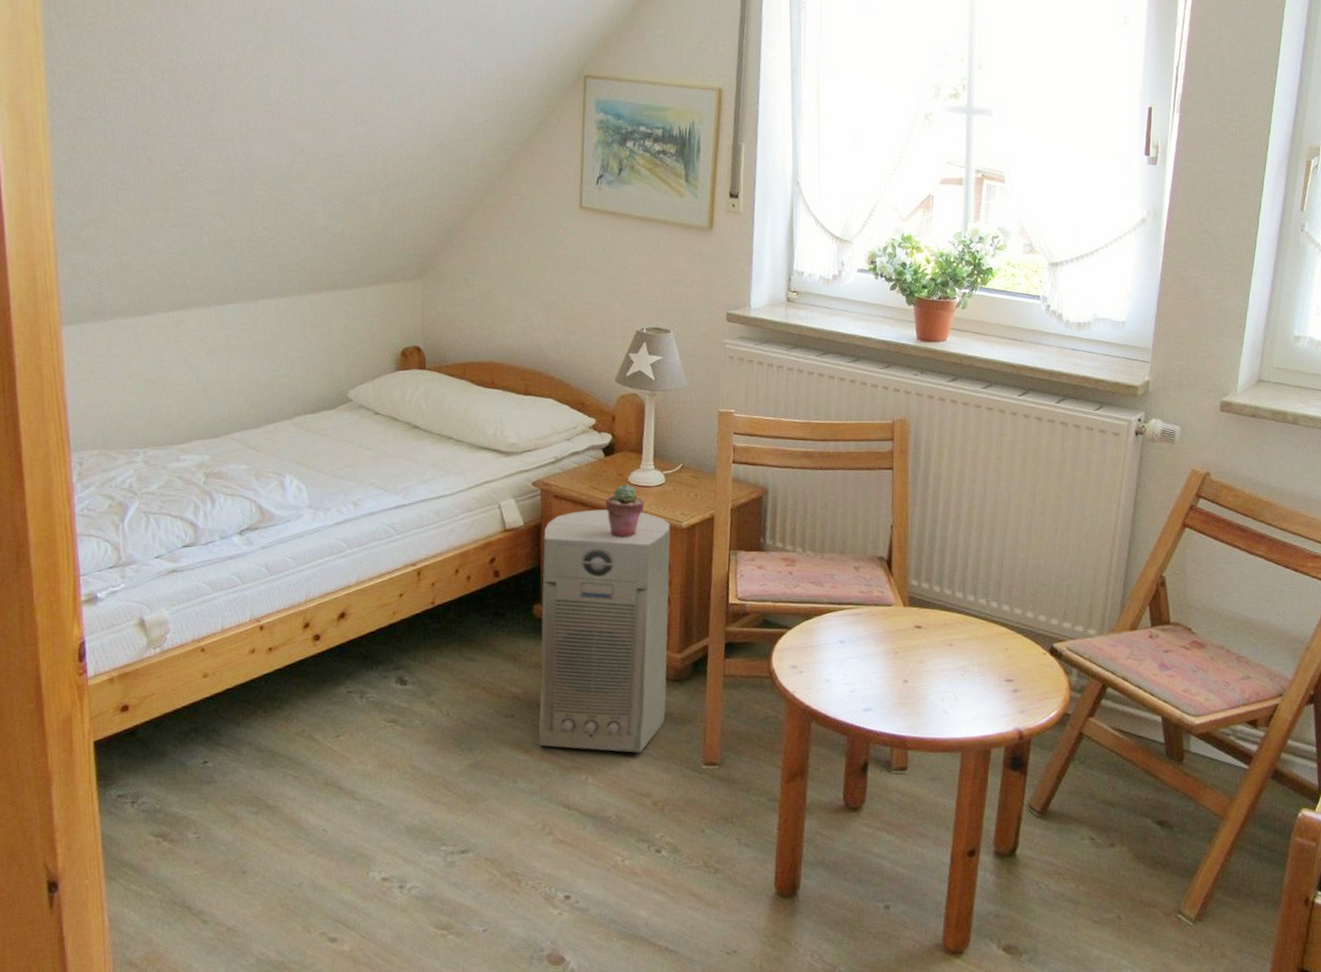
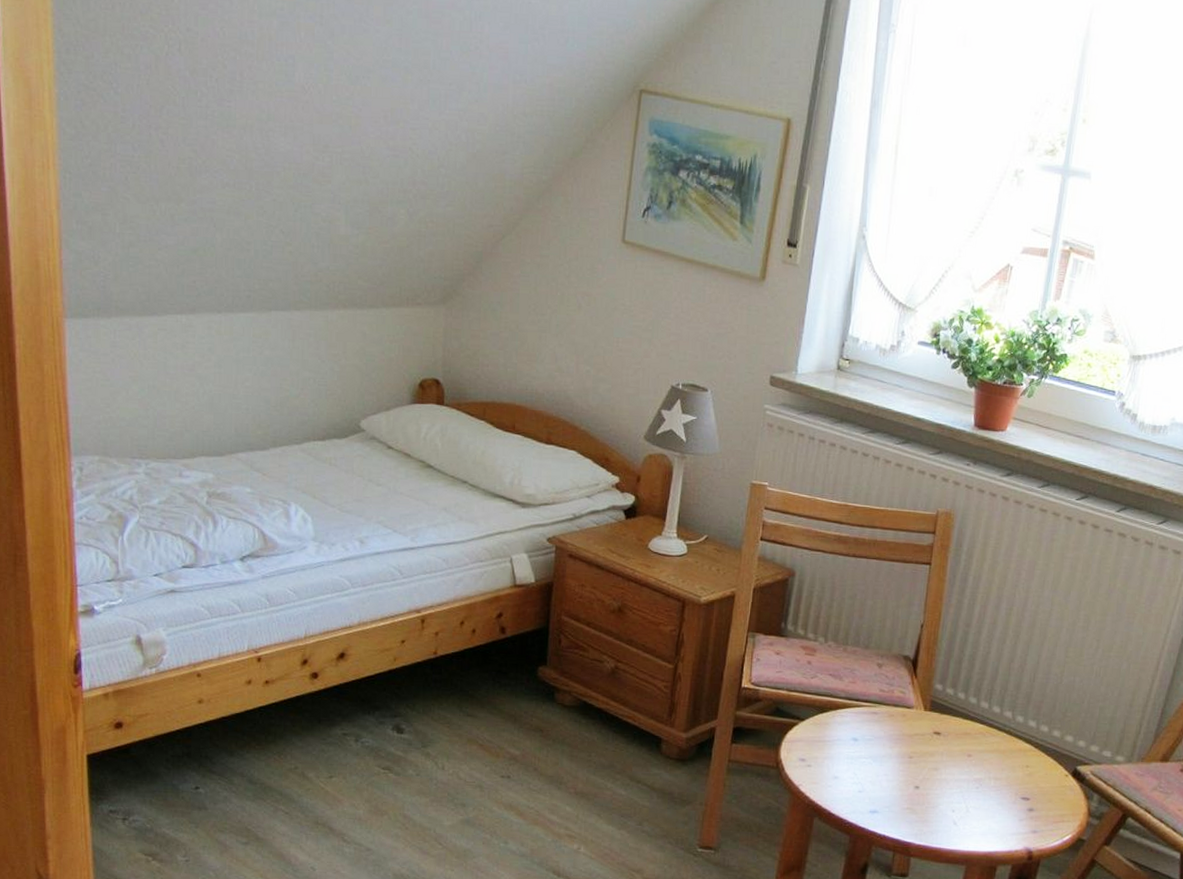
air purifier: present [538,509,671,753] -> none [532,573,688,828]
potted succulent: present [606,484,645,538] -> none [622,550,663,607]

